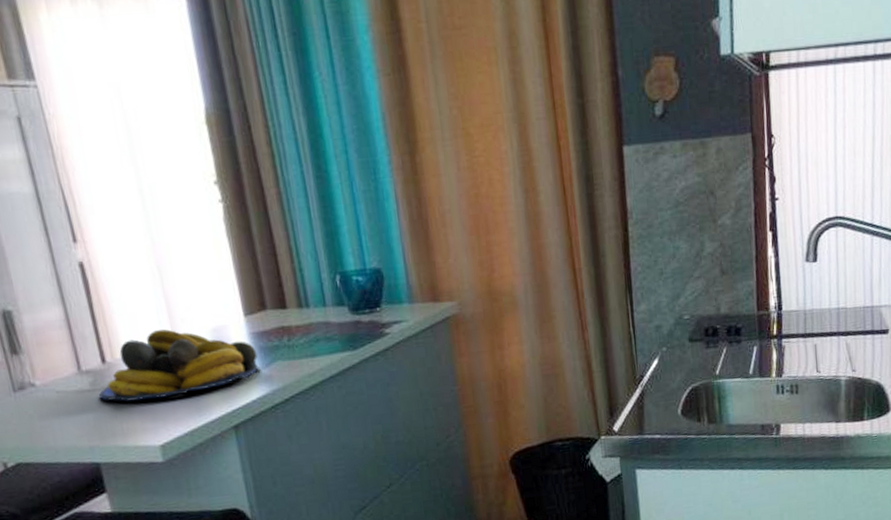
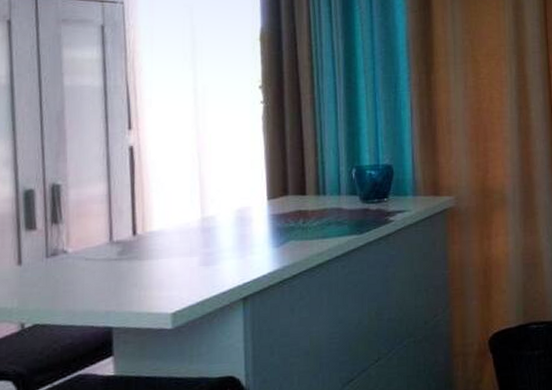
fruit bowl: present [99,329,261,402] -> none [125,208,275,271]

